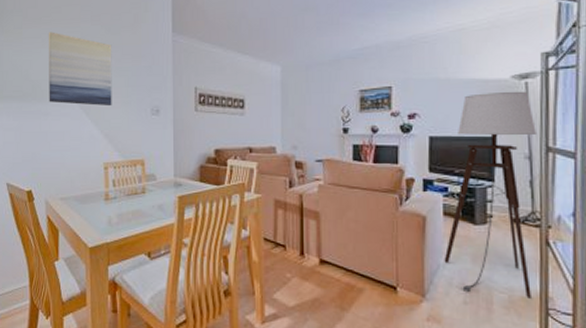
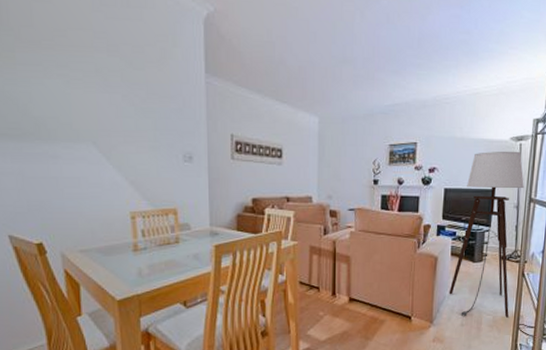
wall art: present [48,31,112,107] -> none [51,59,138,151]

